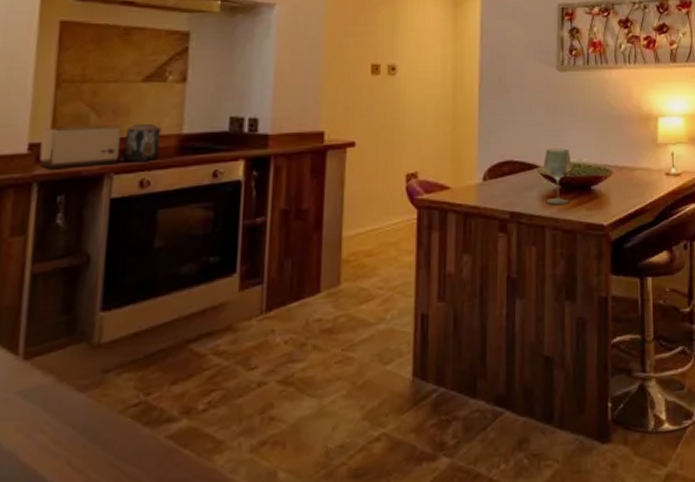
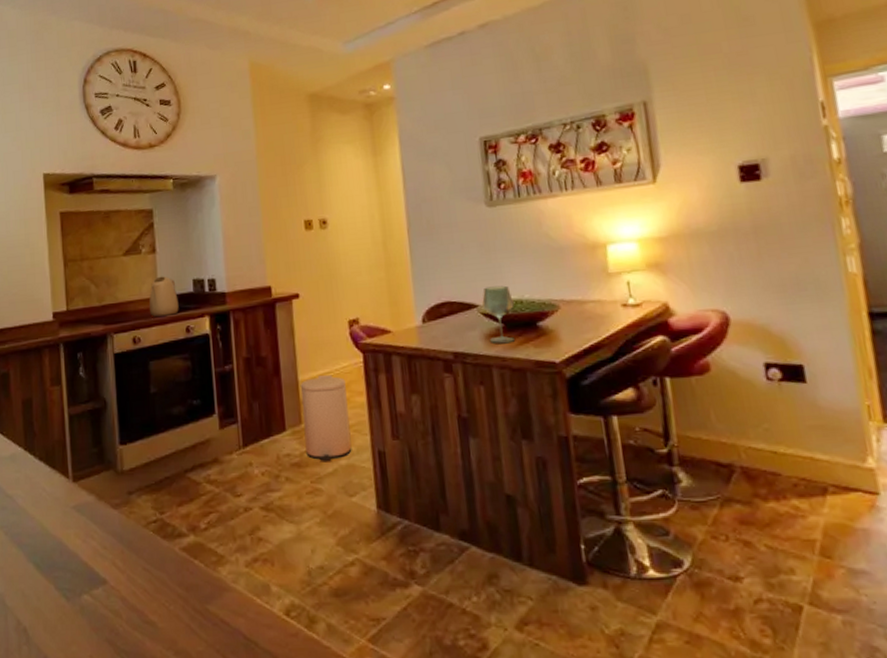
toaster: present [39,125,122,170] -> none [60,293,116,333]
canister: present [119,123,162,163] -> none [116,290,144,324]
kettle: none [167,110,208,157] -> present [149,276,179,317]
pedal bin: none [341,231,395,326] -> present [300,375,352,461]

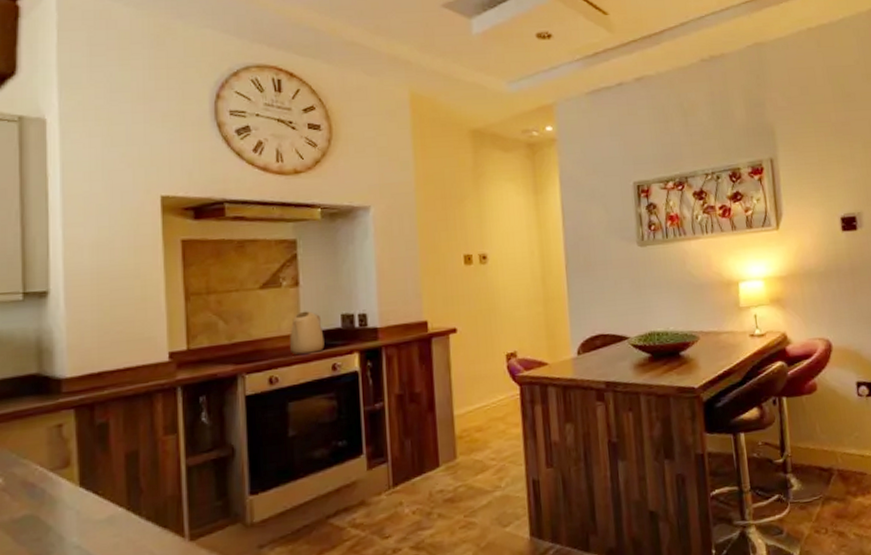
pedal bin: present [300,375,352,461] -> none [455,408,507,495]
wine glass: present [482,285,516,344] -> none [632,318,661,373]

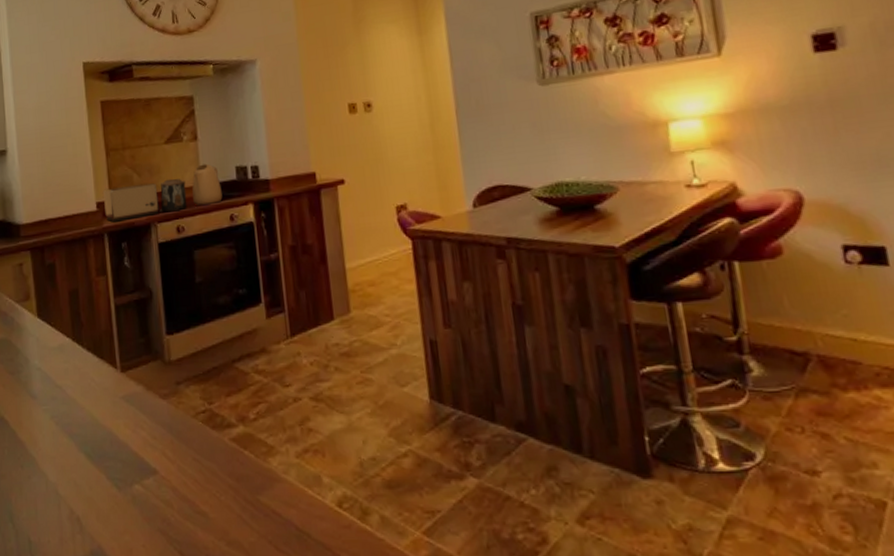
toaster: none [179,330,249,374] -> present [103,182,159,222]
canister: none [249,326,283,363] -> present [159,178,188,213]

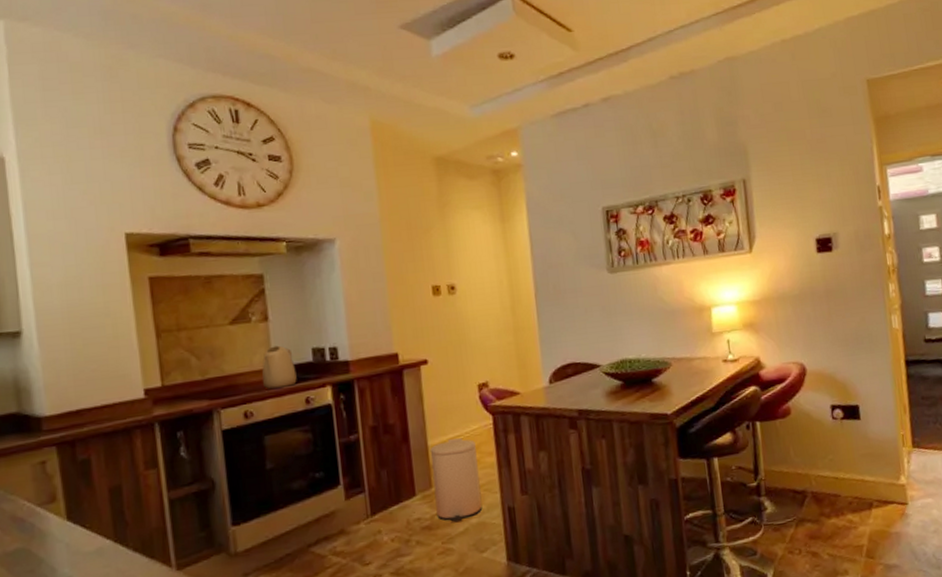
toaster: present [103,182,159,222] -> none [153,366,223,410]
canister: present [159,178,188,213] -> none [223,361,257,398]
pedal bin: none [347,262,402,351] -> present [430,438,483,522]

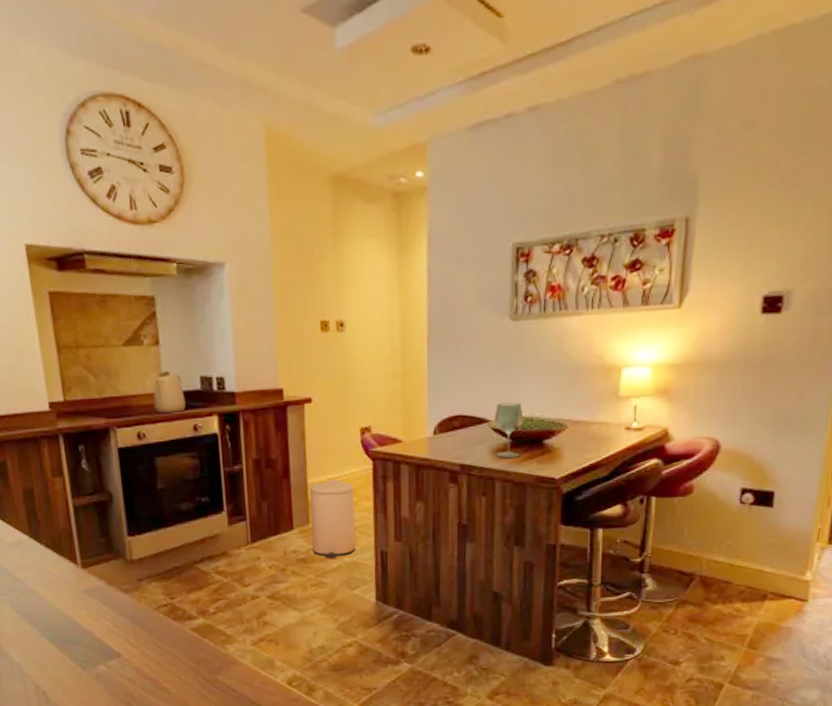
wine glass: none [604,346,634,401] -> present [494,402,524,459]

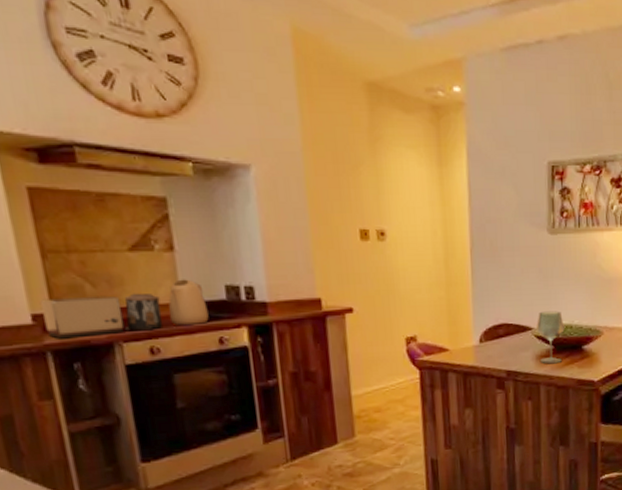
toaster: none [56,386,118,424] -> present [41,295,125,339]
canister: none [118,383,149,418] -> present [125,293,163,331]
pedal bin: present [309,480,356,558] -> none [353,390,406,470]

